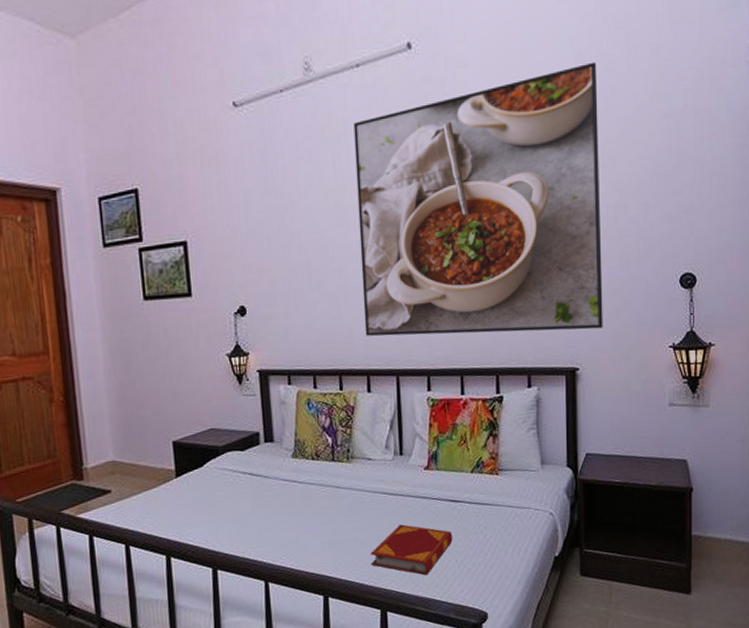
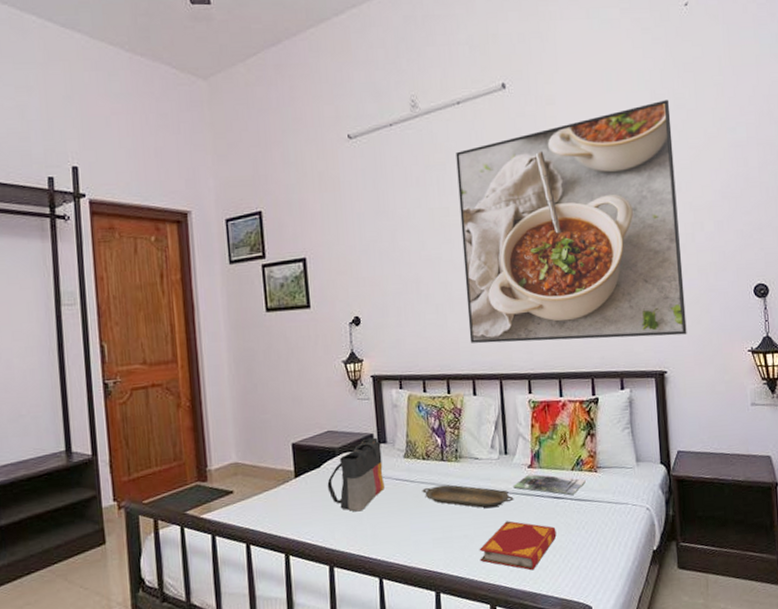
tote bag: none [210,436,272,513] -> present [327,437,386,512]
serving tray: none [311,486,409,511] -> present [422,484,514,508]
magazine: none [408,476,486,499] -> present [513,474,586,496]

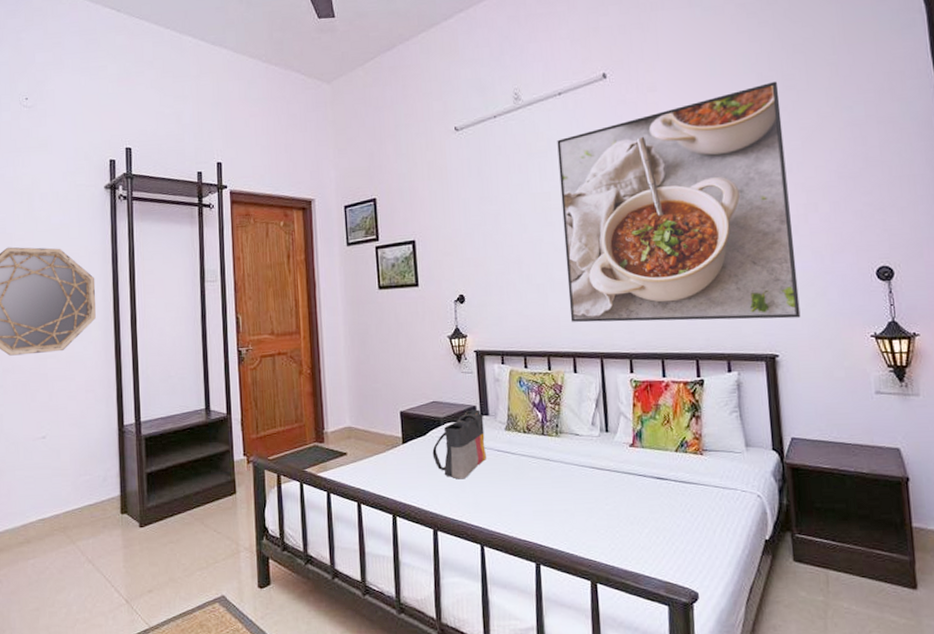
serving tray: present [422,484,514,508] -> none [523,459,615,485]
hardback book: present [479,521,557,571] -> none [579,498,660,550]
magazine: present [513,474,586,496] -> none [614,453,691,477]

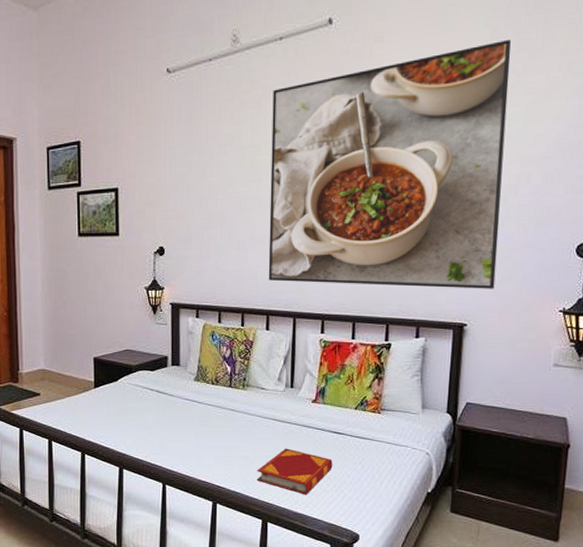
tote bag: present [432,409,487,480] -> none [123,360,175,424]
hardback book: none [579,498,660,550] -> present [256,448,333,495]

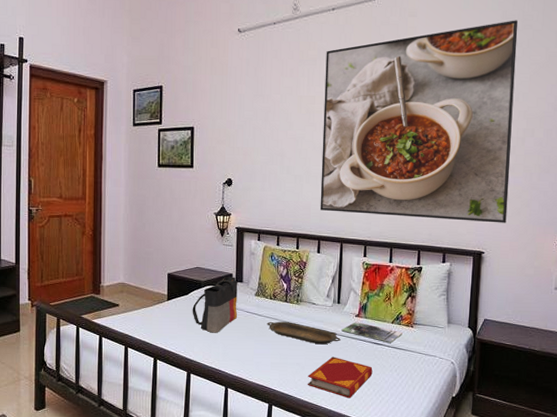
tote bag: none [123,360,175,424] -> present [192,277,238,333]
serving tray: none [208,409,295,435] -> present [267,321,341,345]
magazine: none [295,408,368,433] -> present [341,322,403,344]

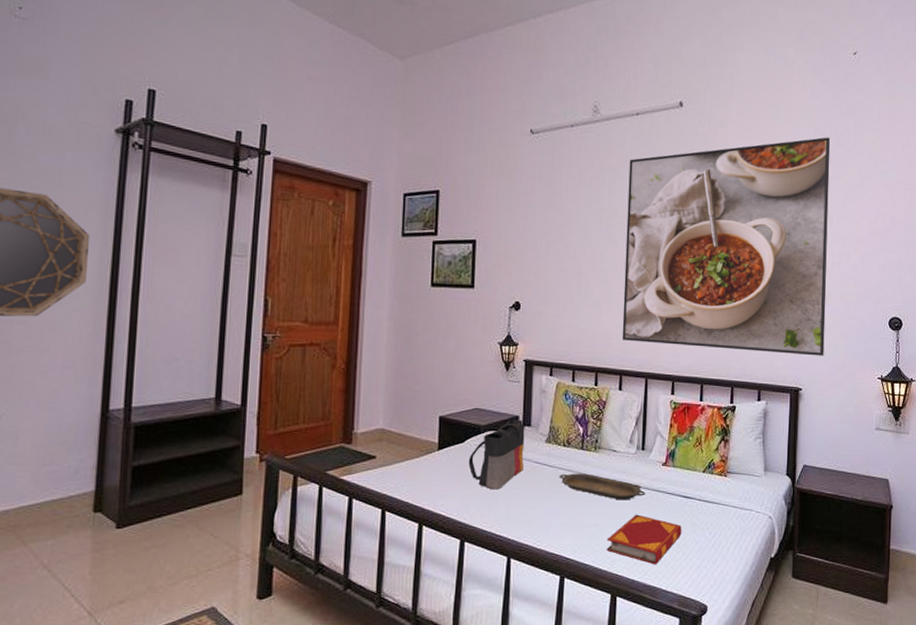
magazine: present [341,322,403,344] -> none [646,471,715,497]

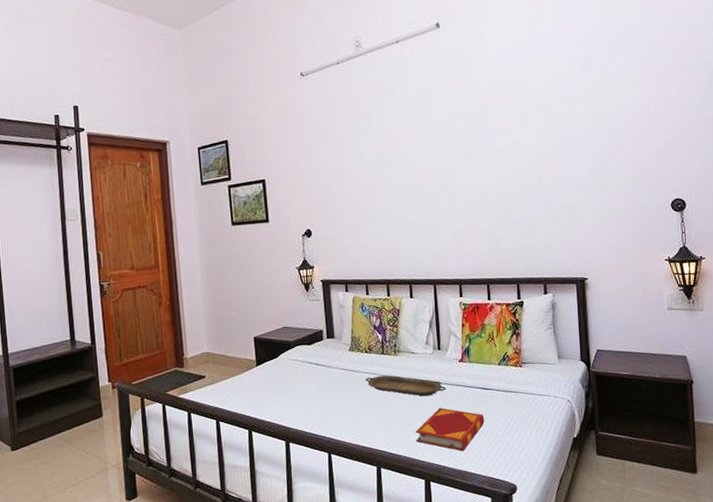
tote bag: present [468,419,525,490] -> none [283,333,333,396]
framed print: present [622,137,831,356] -> none [395,32,607,253]

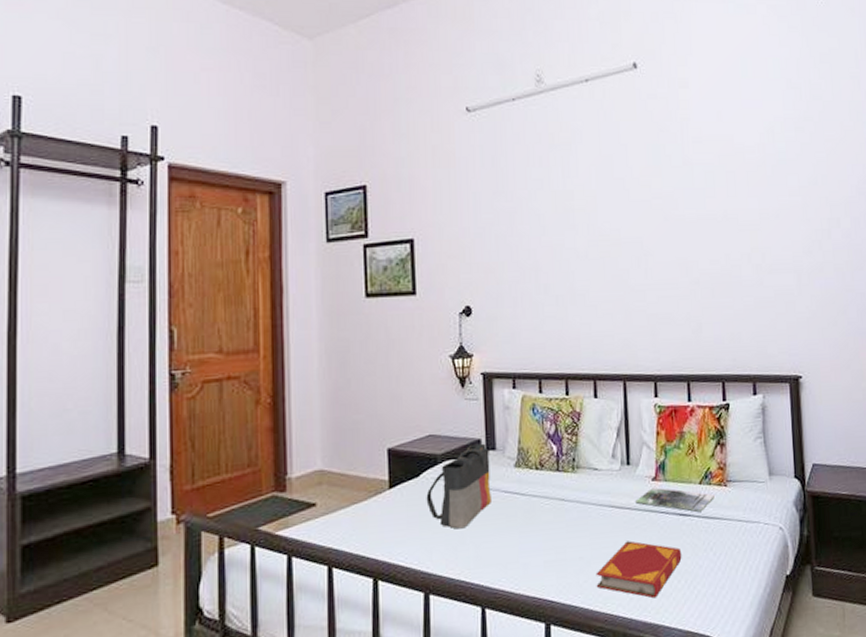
tote bag: none [283,333,333,396] -> present [426,443,493,529]
serving tray: present [365,375,446,396] -> none [534,498,636,526]
magazine: none [445,367,511,387] -> present [635,487,714,513]

